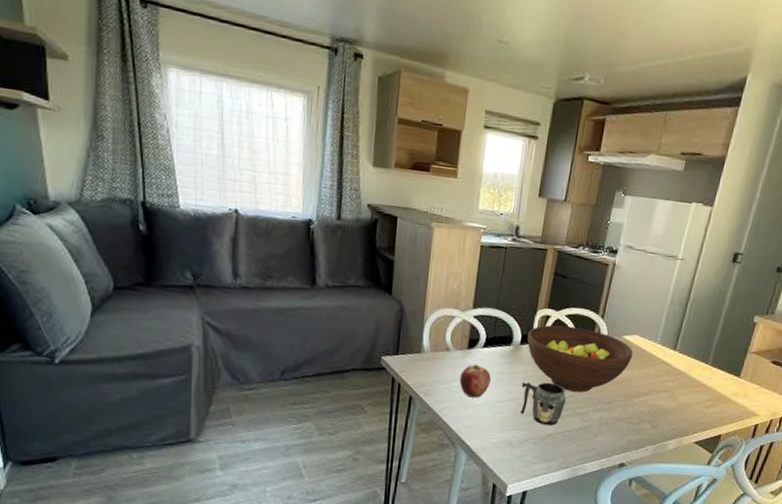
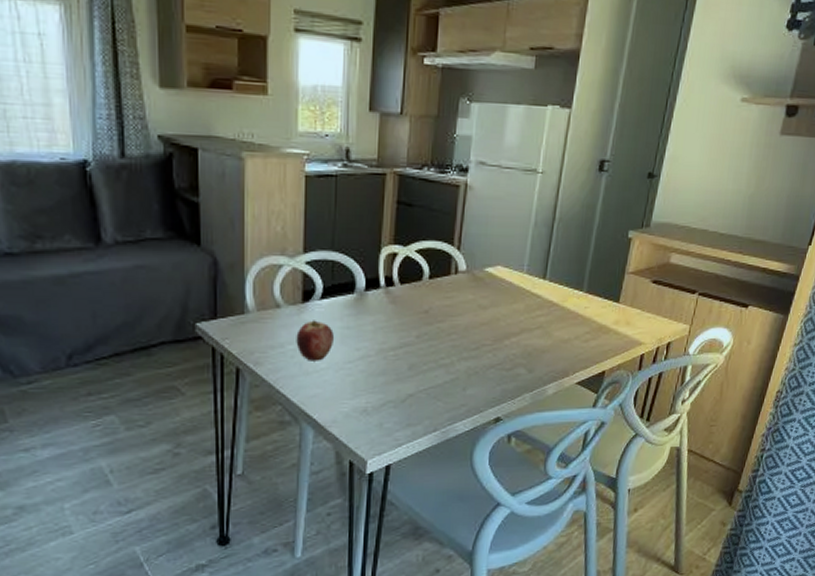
mug: present [520,382,566,425] -> none [372,332,426,383]
fruit bowl: present [527,325,634,393] -> none [373,263,498,340]

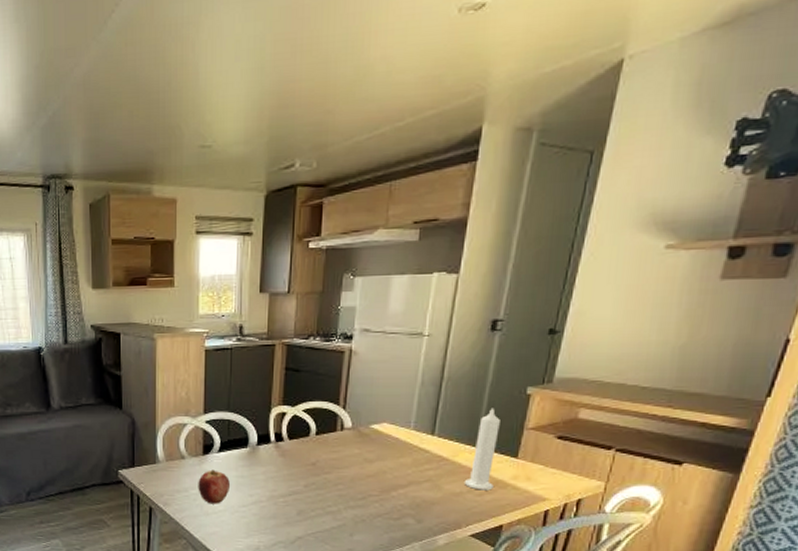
candle: none [572,251,605,336] -> present [463,408,500,491]

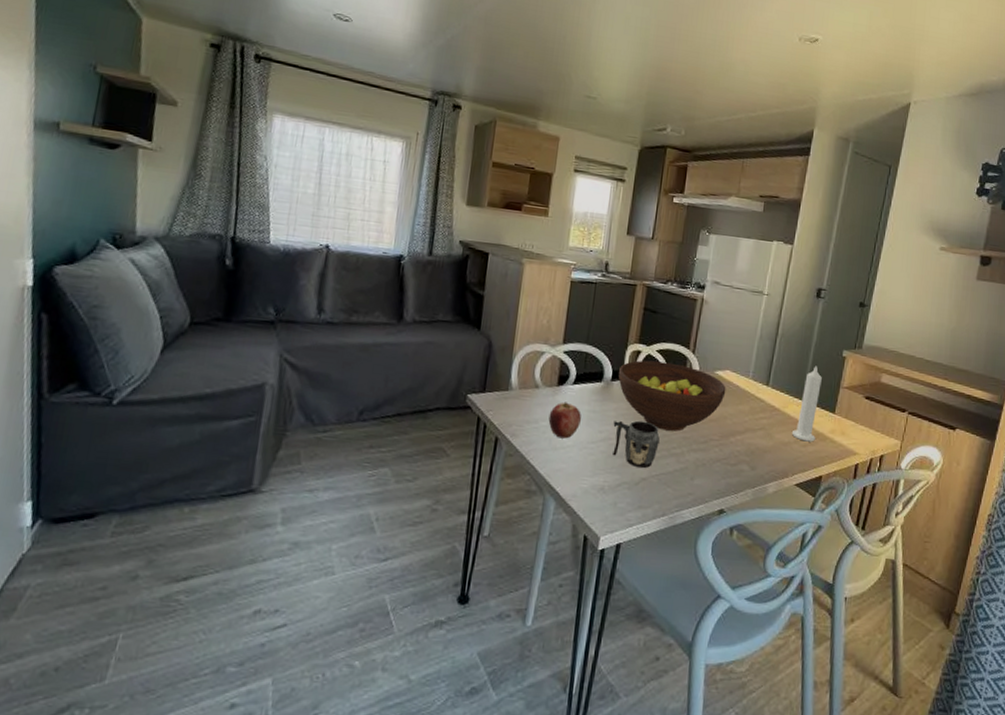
mug: none [263,482,313,527] -> present [613,420,660,468]
fruit bowl: none [264,421,384,490] -> present [618,360,726,432]

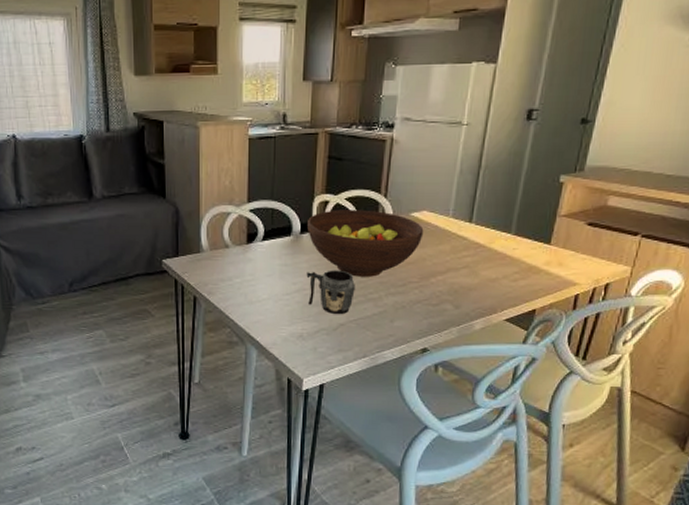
apple: present [548,402,581,439] -> none [242,258,273,293]
candle: present [791,365,822,442] -> none [499,195,534,276]

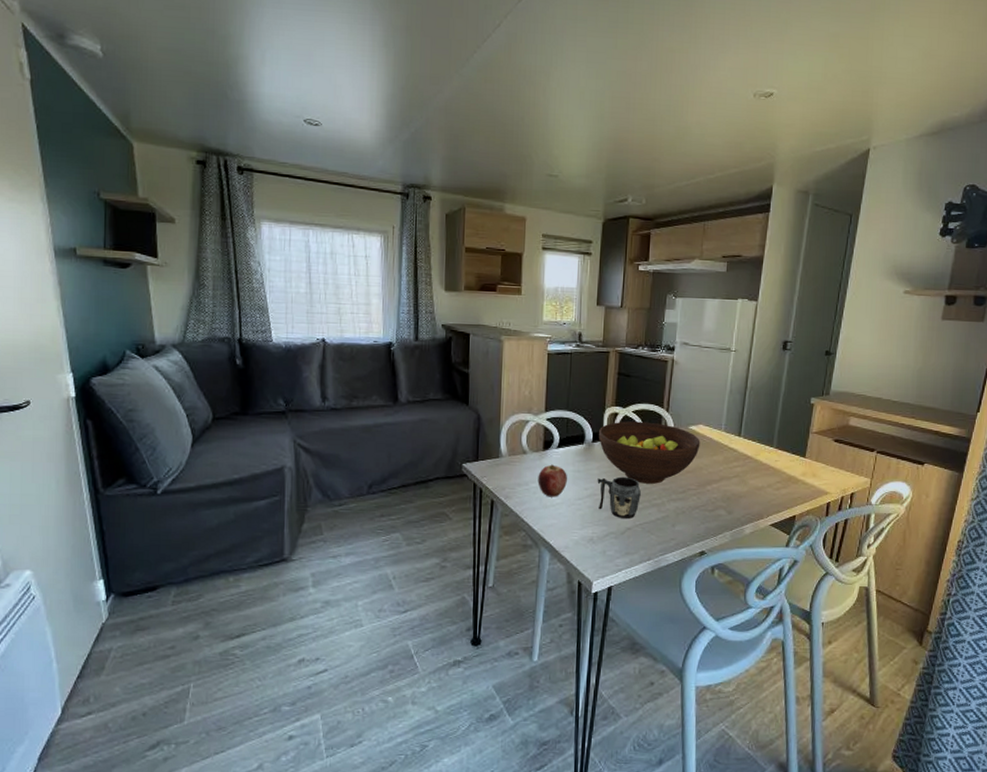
apple: none [242,258,273,293] -> present [538,464,567,497]

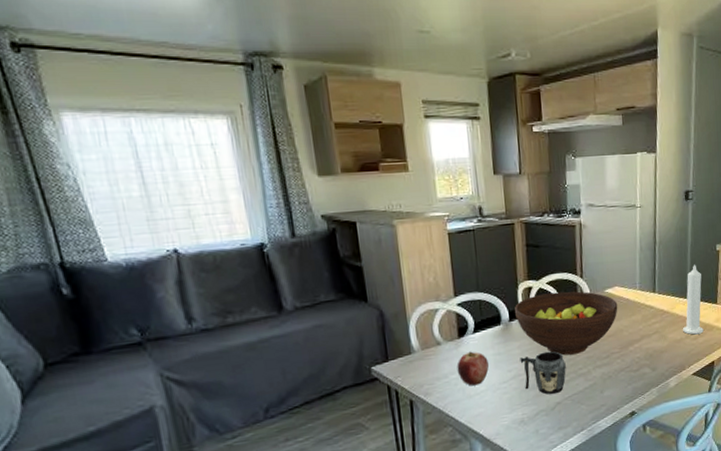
candle: none [764,414,791,485] -> present [682,264,704,335]

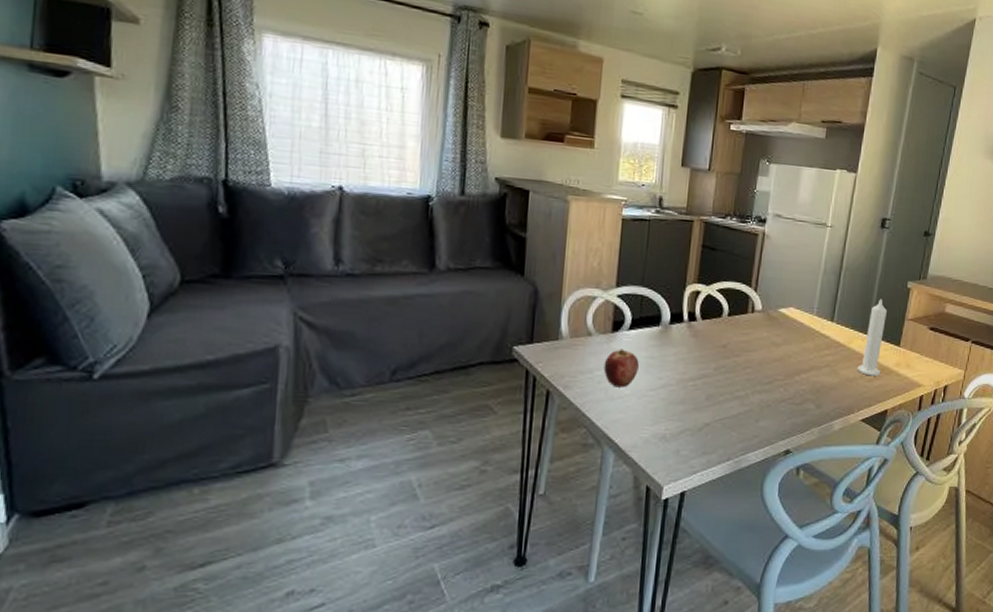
fruit bowl: present [515,291,618,356] -> none [677,300,790,373]
mug: present [520,351,566,394] -> none [673,364,722,413]

